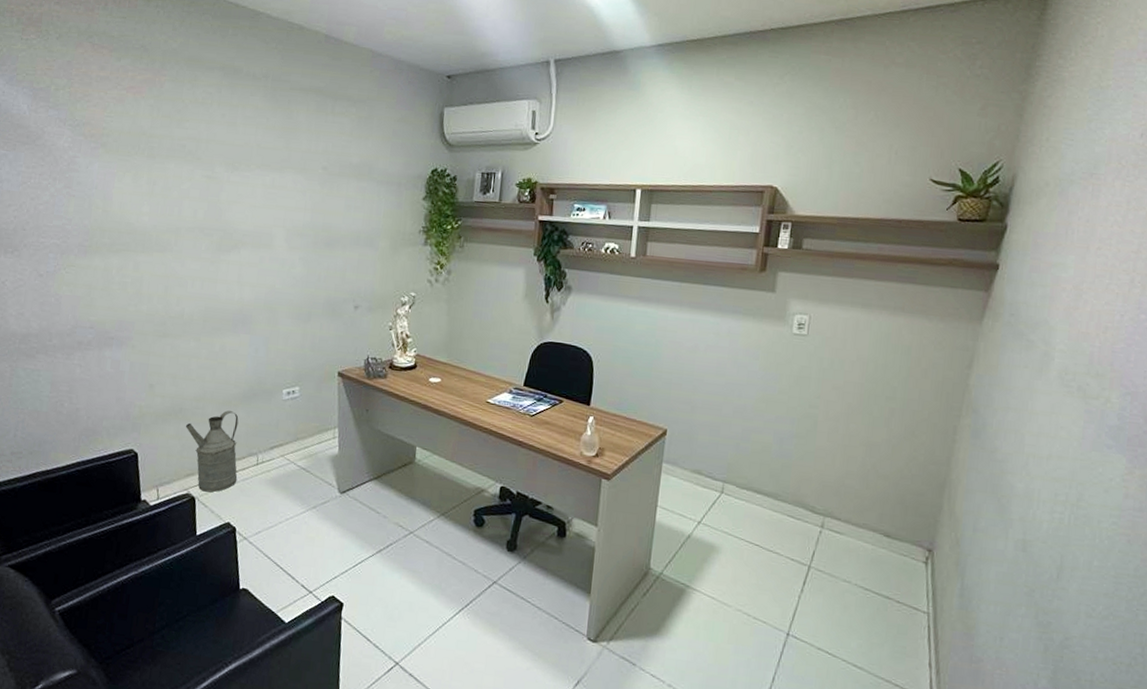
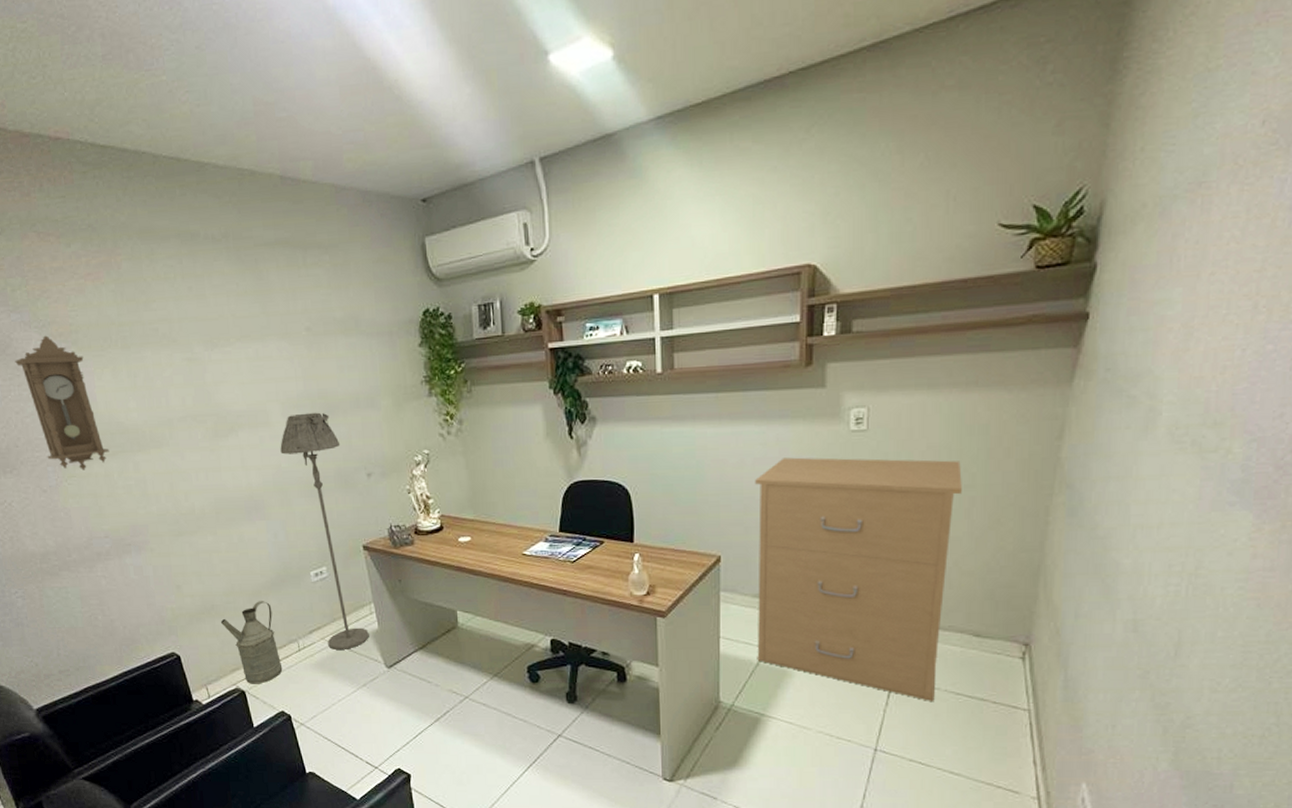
pendulum clock: none [42,134,114,262] -> present [15,335,109,470]
floor lamp: none [277,242,335,470] -> present [280,412,369,650]
filing cabinet: none [688,348,885,594] -> present [755,457,962,701]

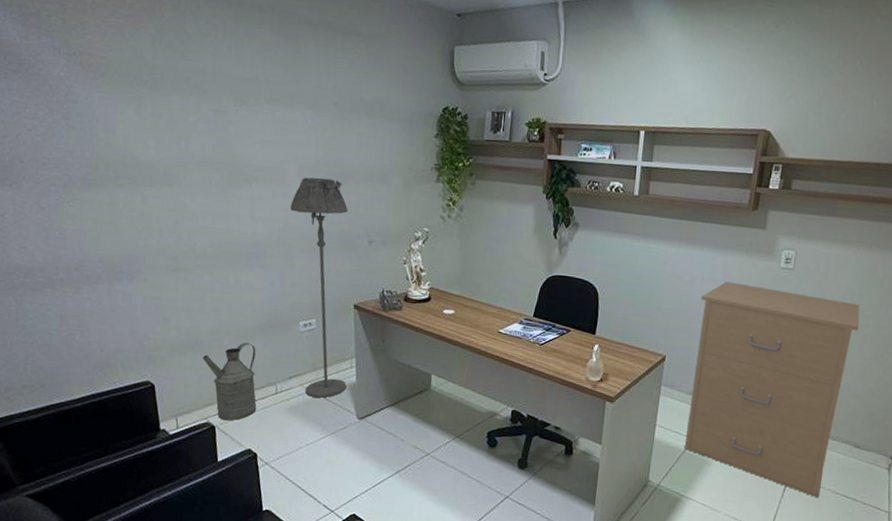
pendulum clock: present [15,335,109,470] -> none [36,63,119,195]

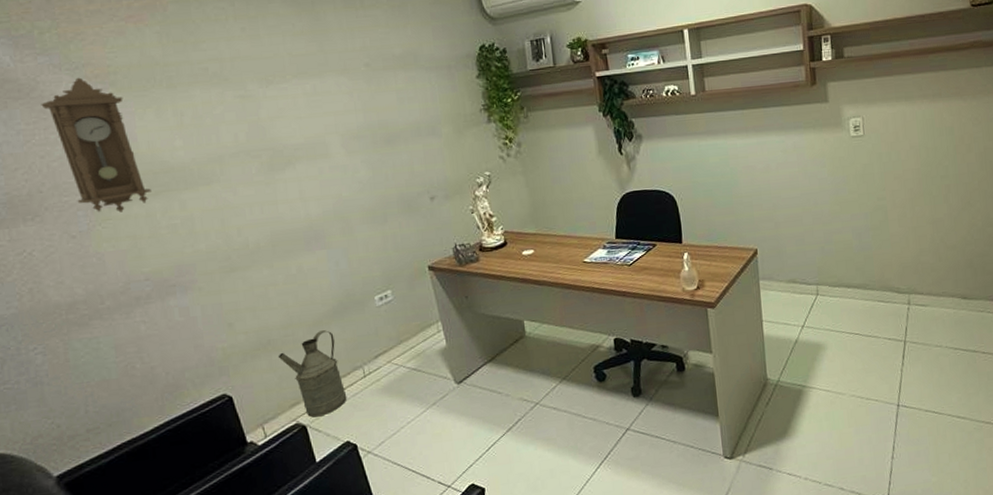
pendulum clock: none [36,63,119,195] -> present [41,77,152,213]
floor lamp: present [290,177,349,398] -> none [340,142,438,372]
filing cabinet: present [684,281,860,498] -> none [780,156,940,358]

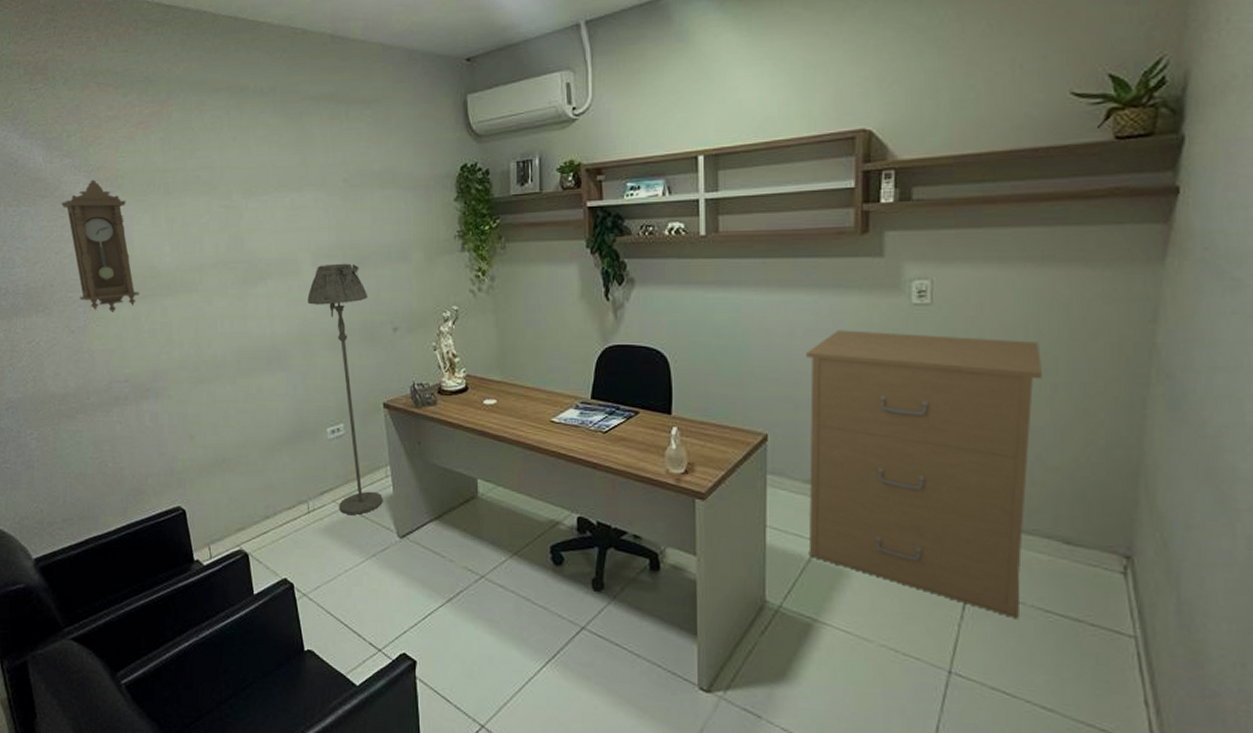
watering can: present [278,330,347,418] -> none [230,456,290,547]
floor lamp: none [340,142,438,372] -> present [307,263,383,515]
filing cabinet: none [780,156,940,358] -> present [806,330,1042,618]

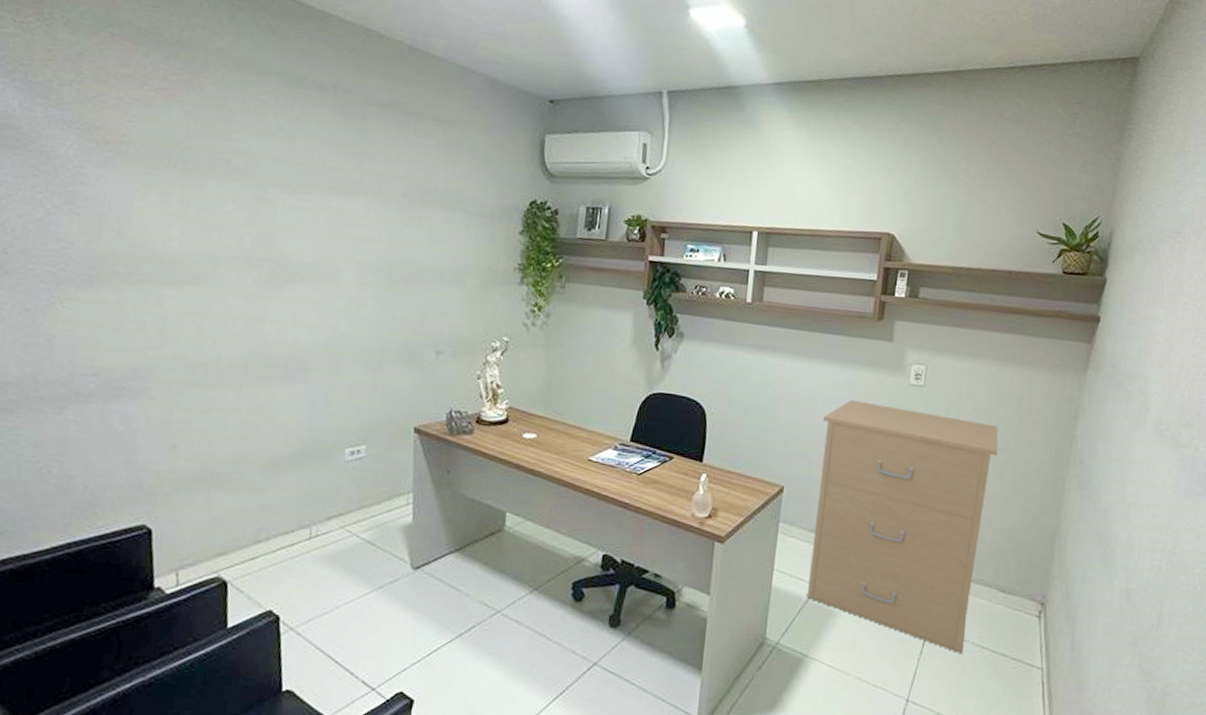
pendulum clock: present [61,179,140,312] -> none [36,139,130,295]
floor lamp: present [307,263,383,515] -> none [342,277,414,543]

